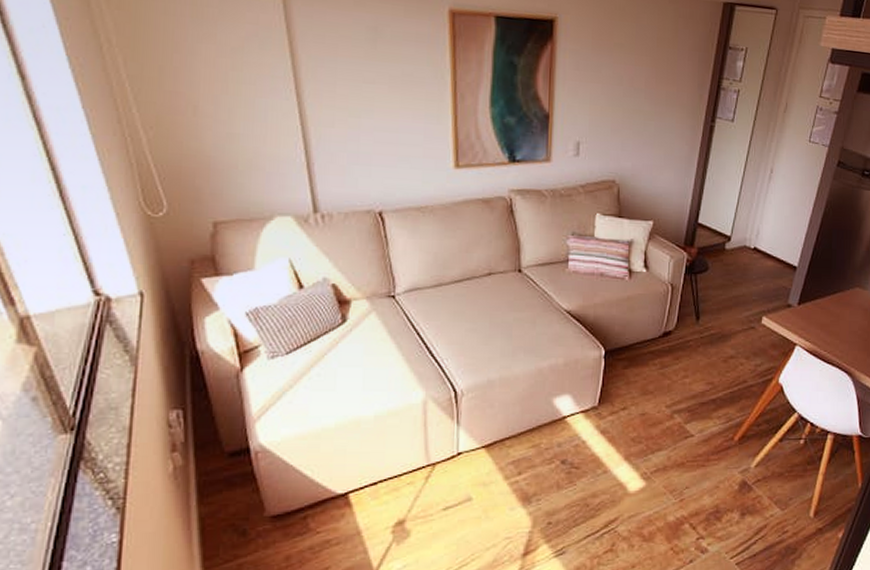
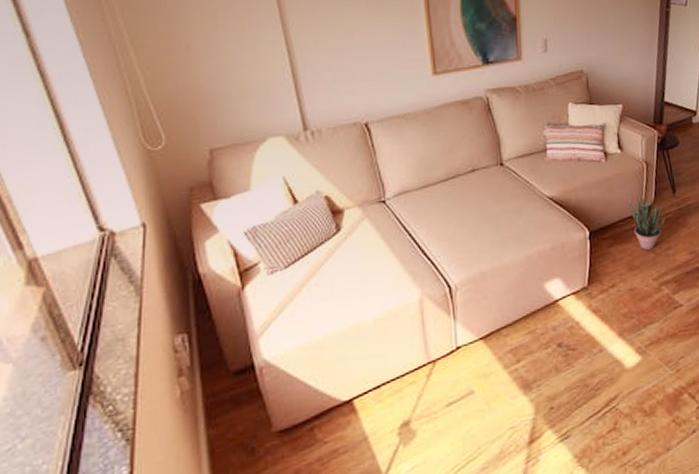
potted plant: none [649,320,686,377] -> present [629,196,666,251]

